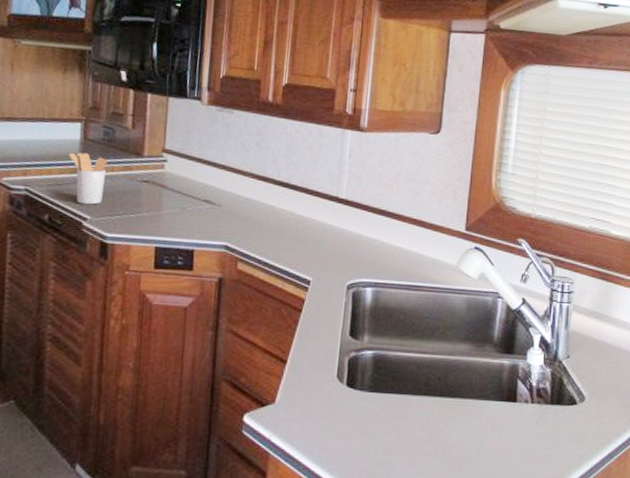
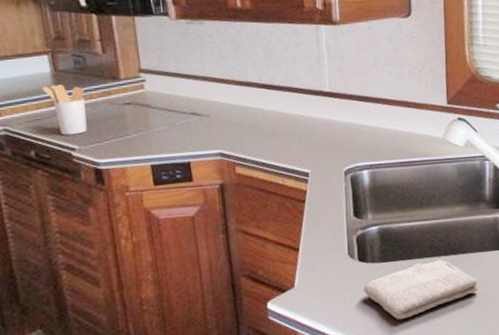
washcloth: none [346,400,472,462] -> present [363,259,478,320]

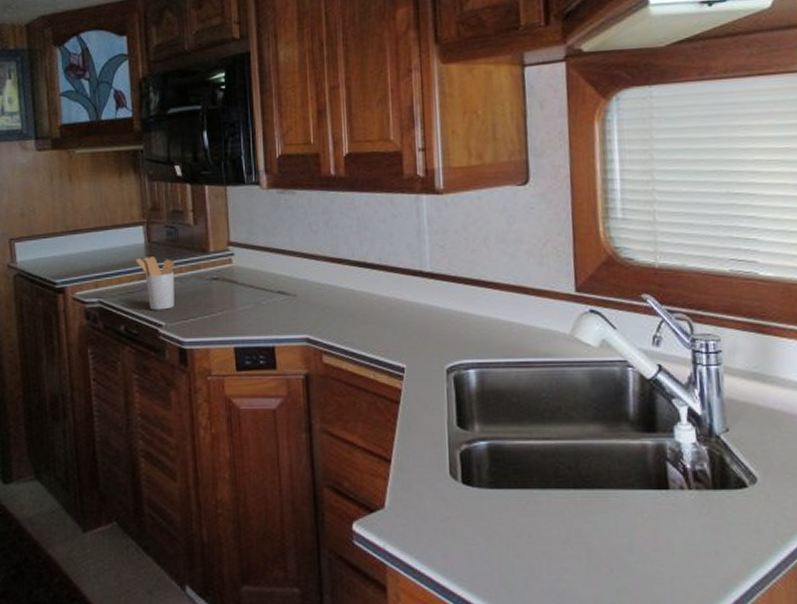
washcloth: present [363,259,478,320] -> none [467,493,621,568]

